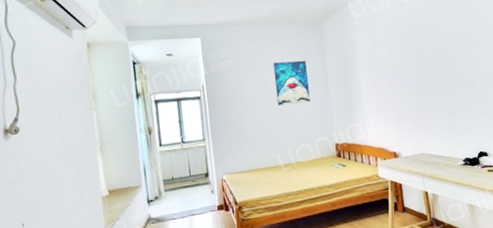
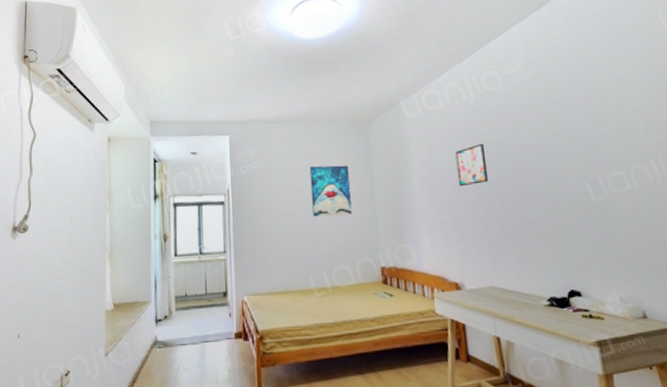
wall art: none [393,37,420,75] -> present [455,143,489,187]

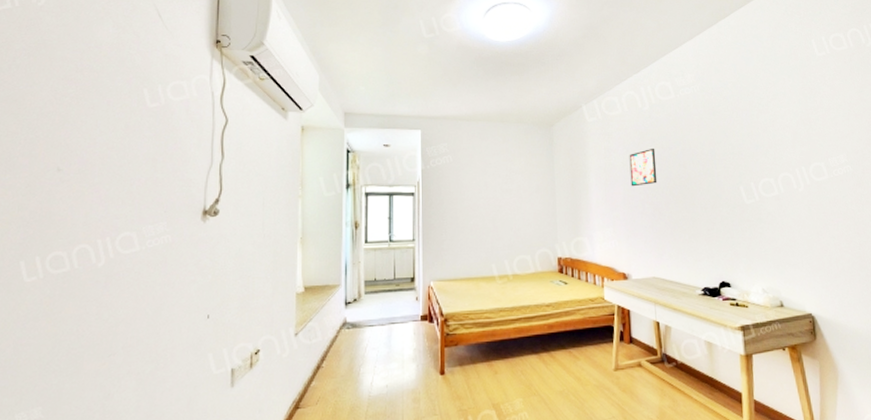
wall art: present [309,165,352,217] -> none [496,162,534,210]

